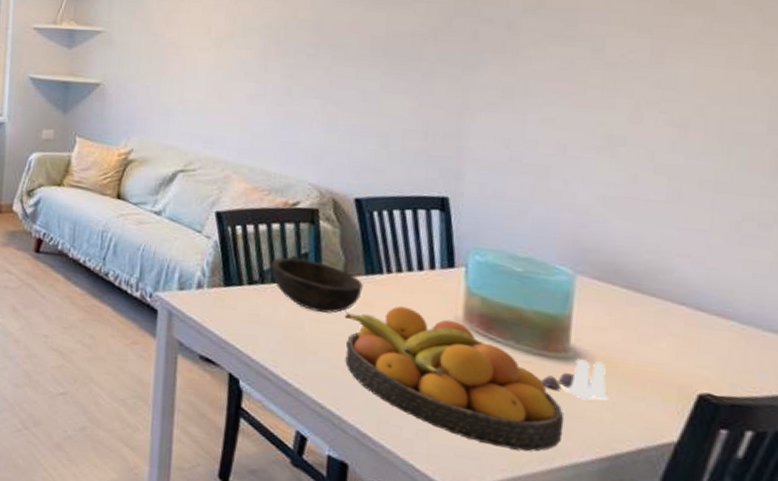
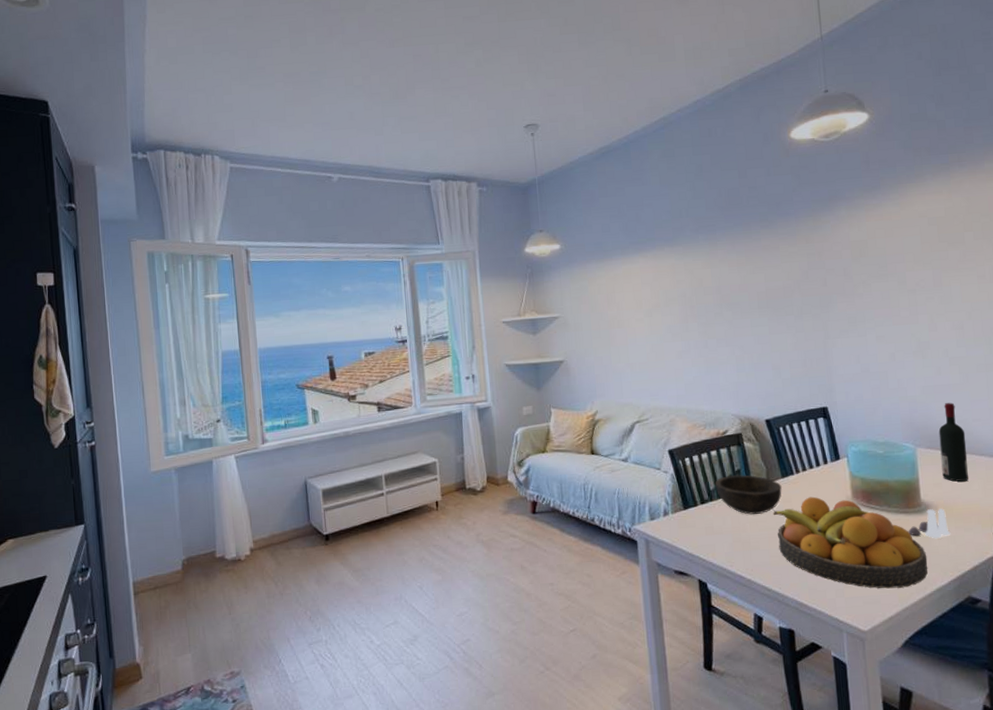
wine bottle: none [610,224,661,334] -> present [938,403,969,482]

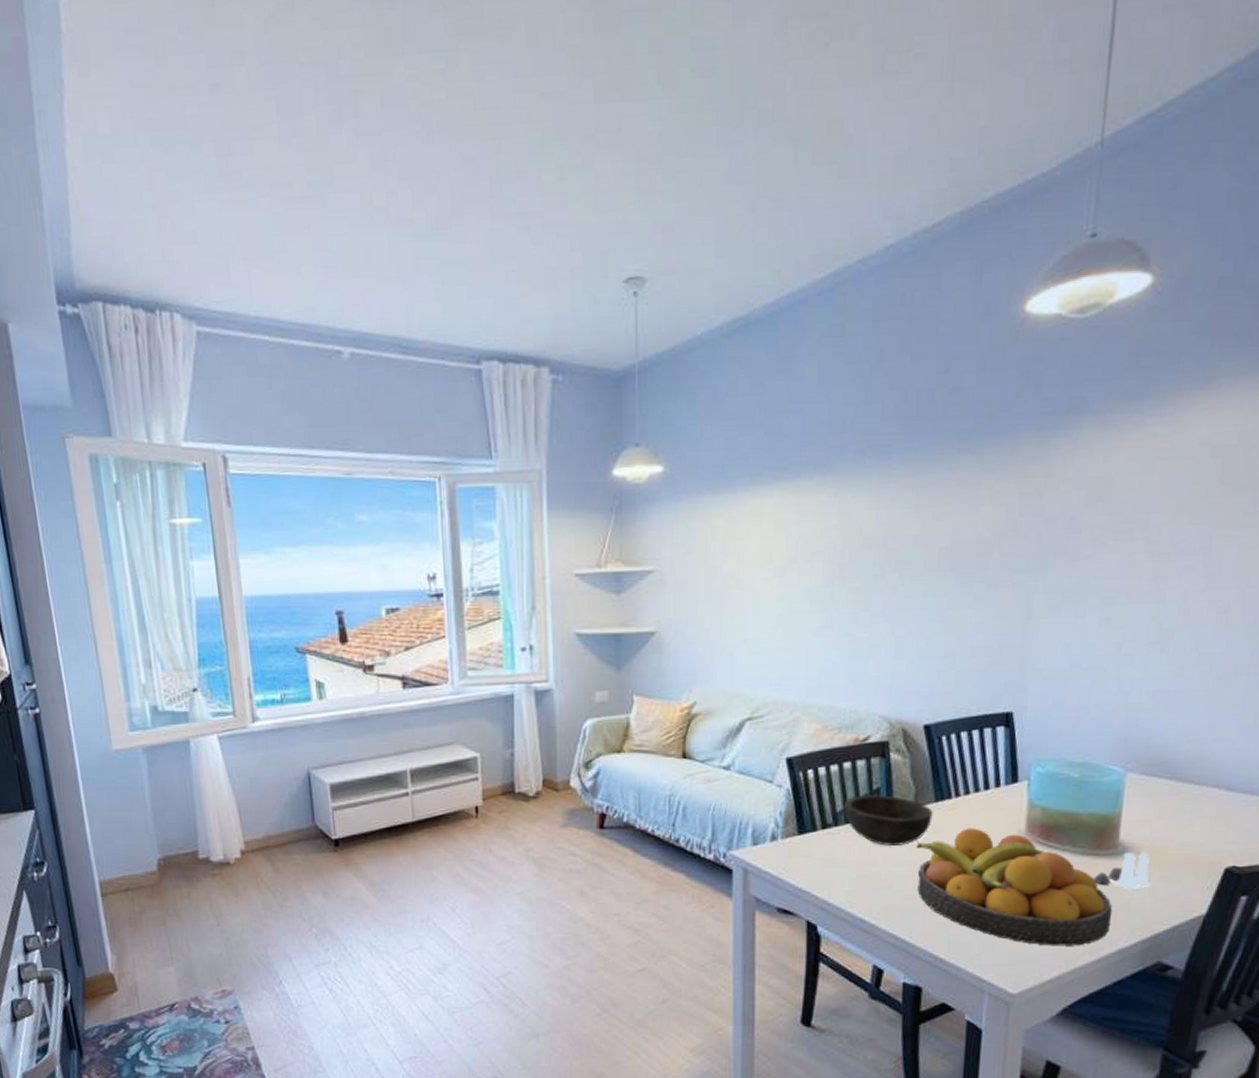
wine bottle: present [938,403,969,482] -> none [1155,715,1199,819]

